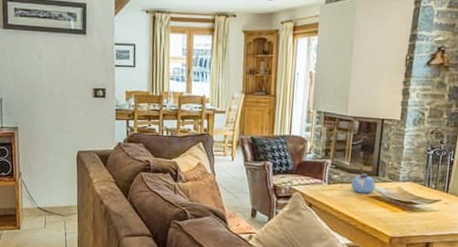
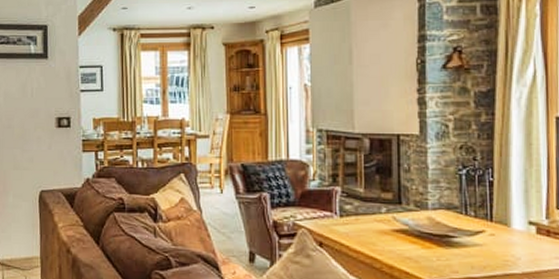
teapot: present [351,174,376,194] -> none [369,202,399,227]

